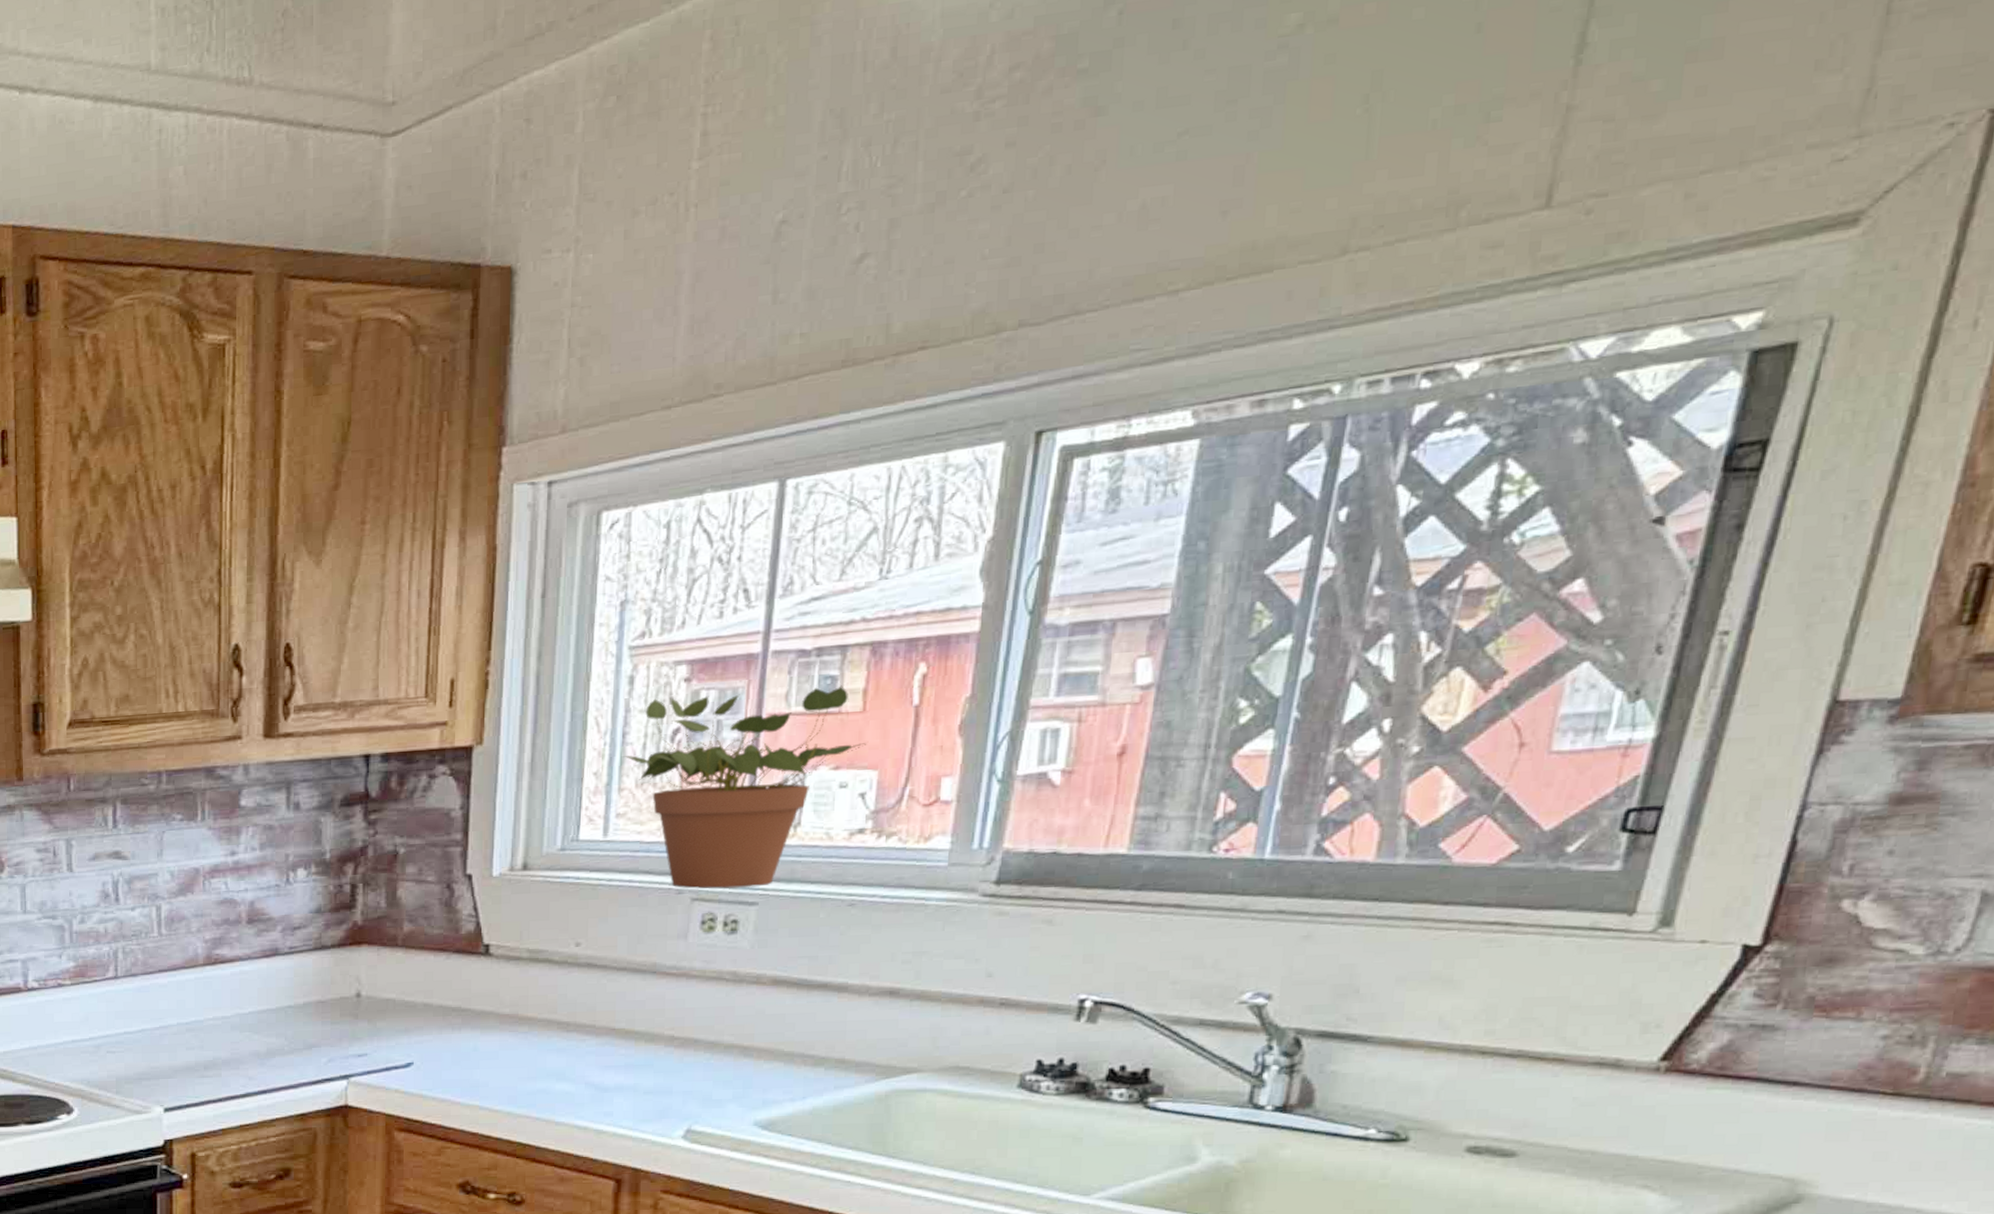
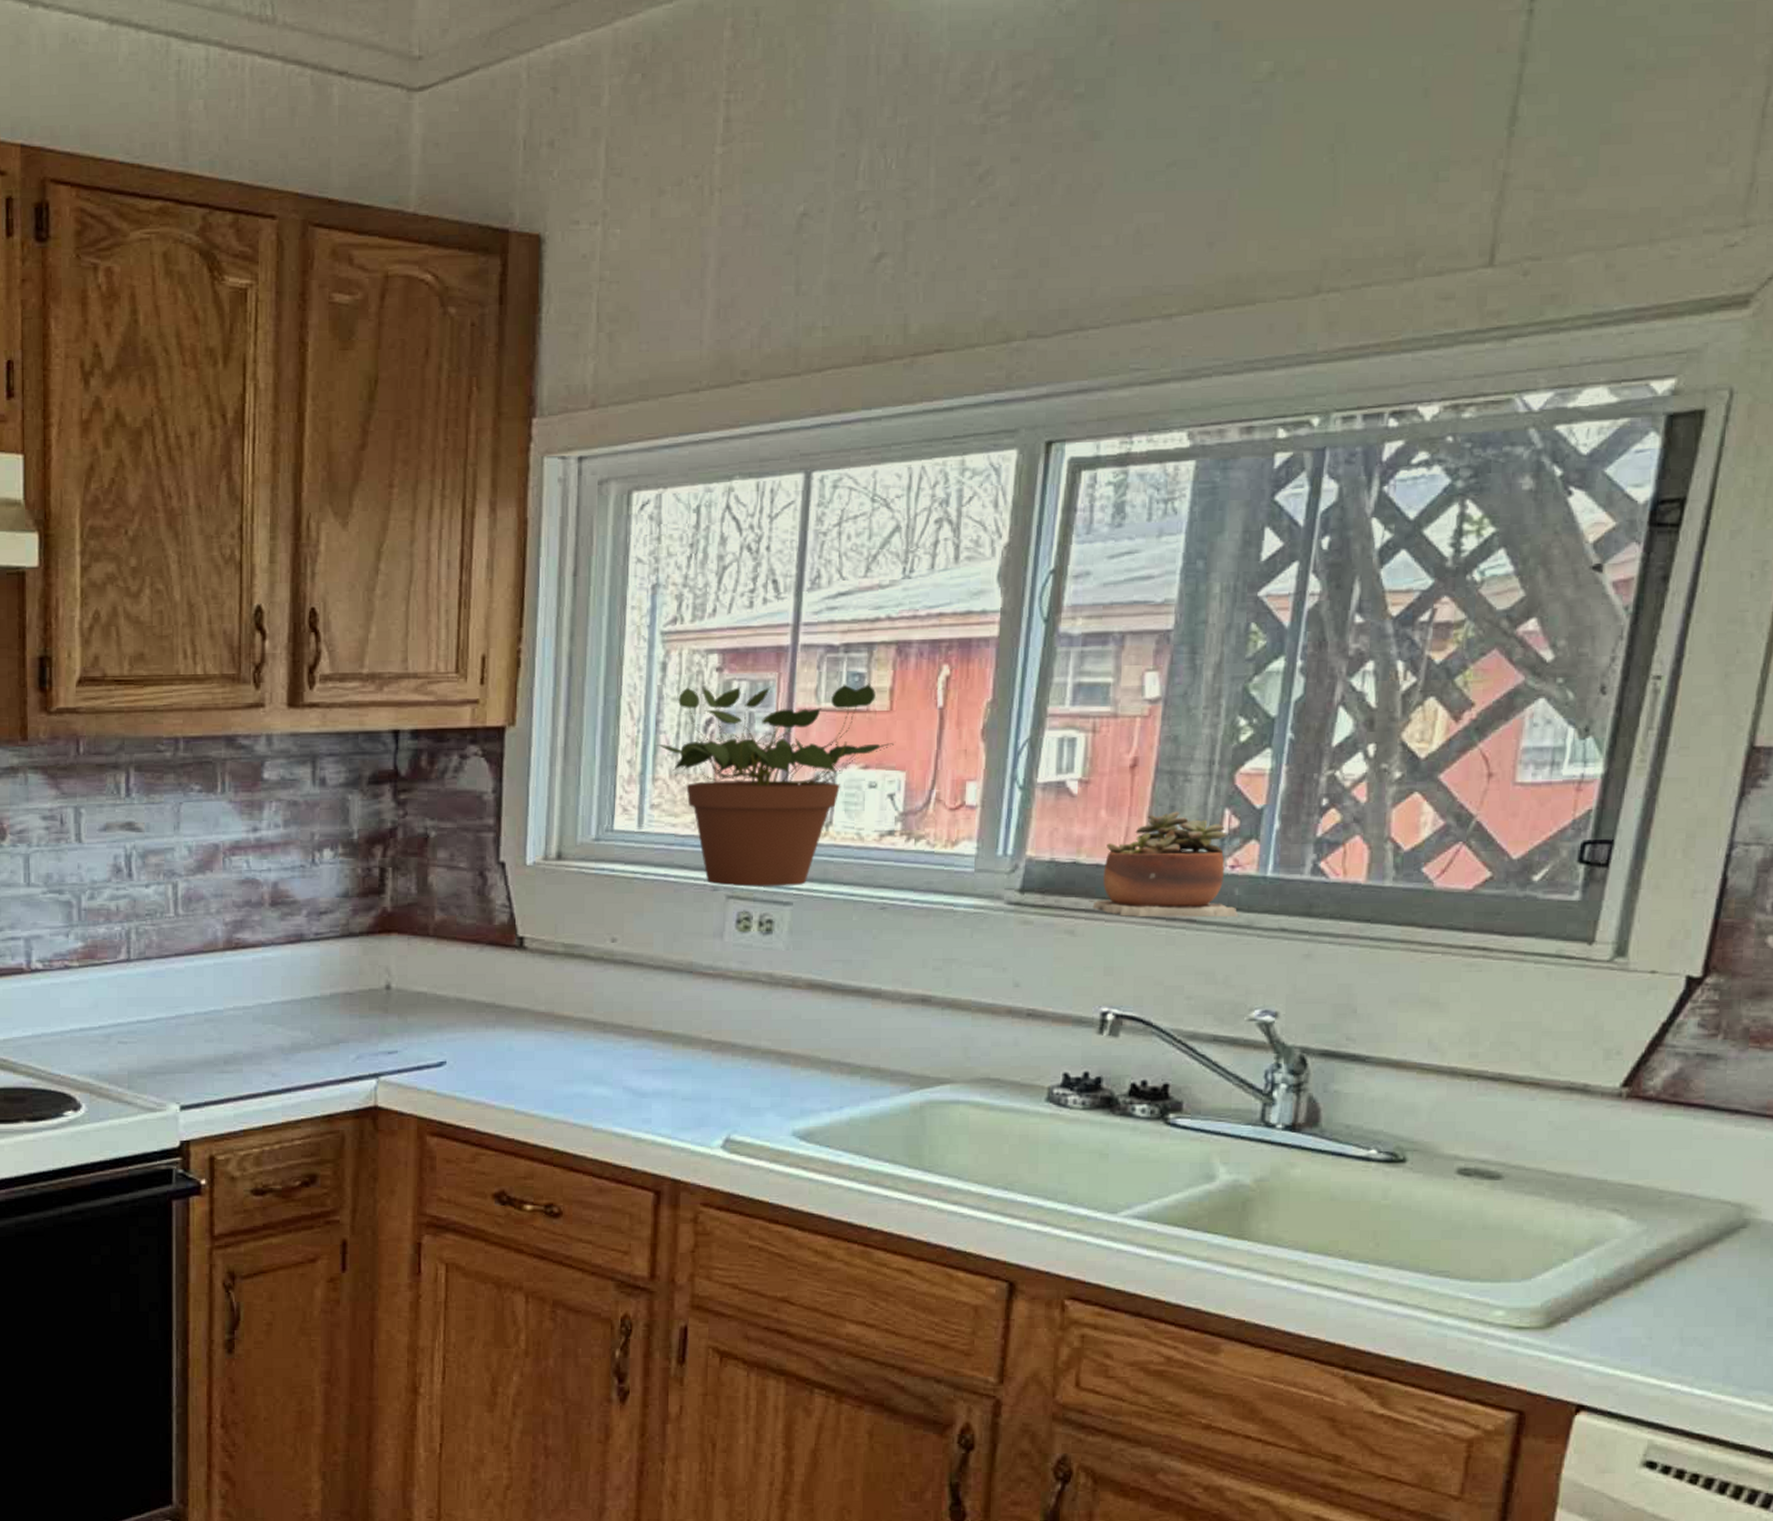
succulent plant: none [1069,797,1232,905] -> present [1089,811,1239,918]

